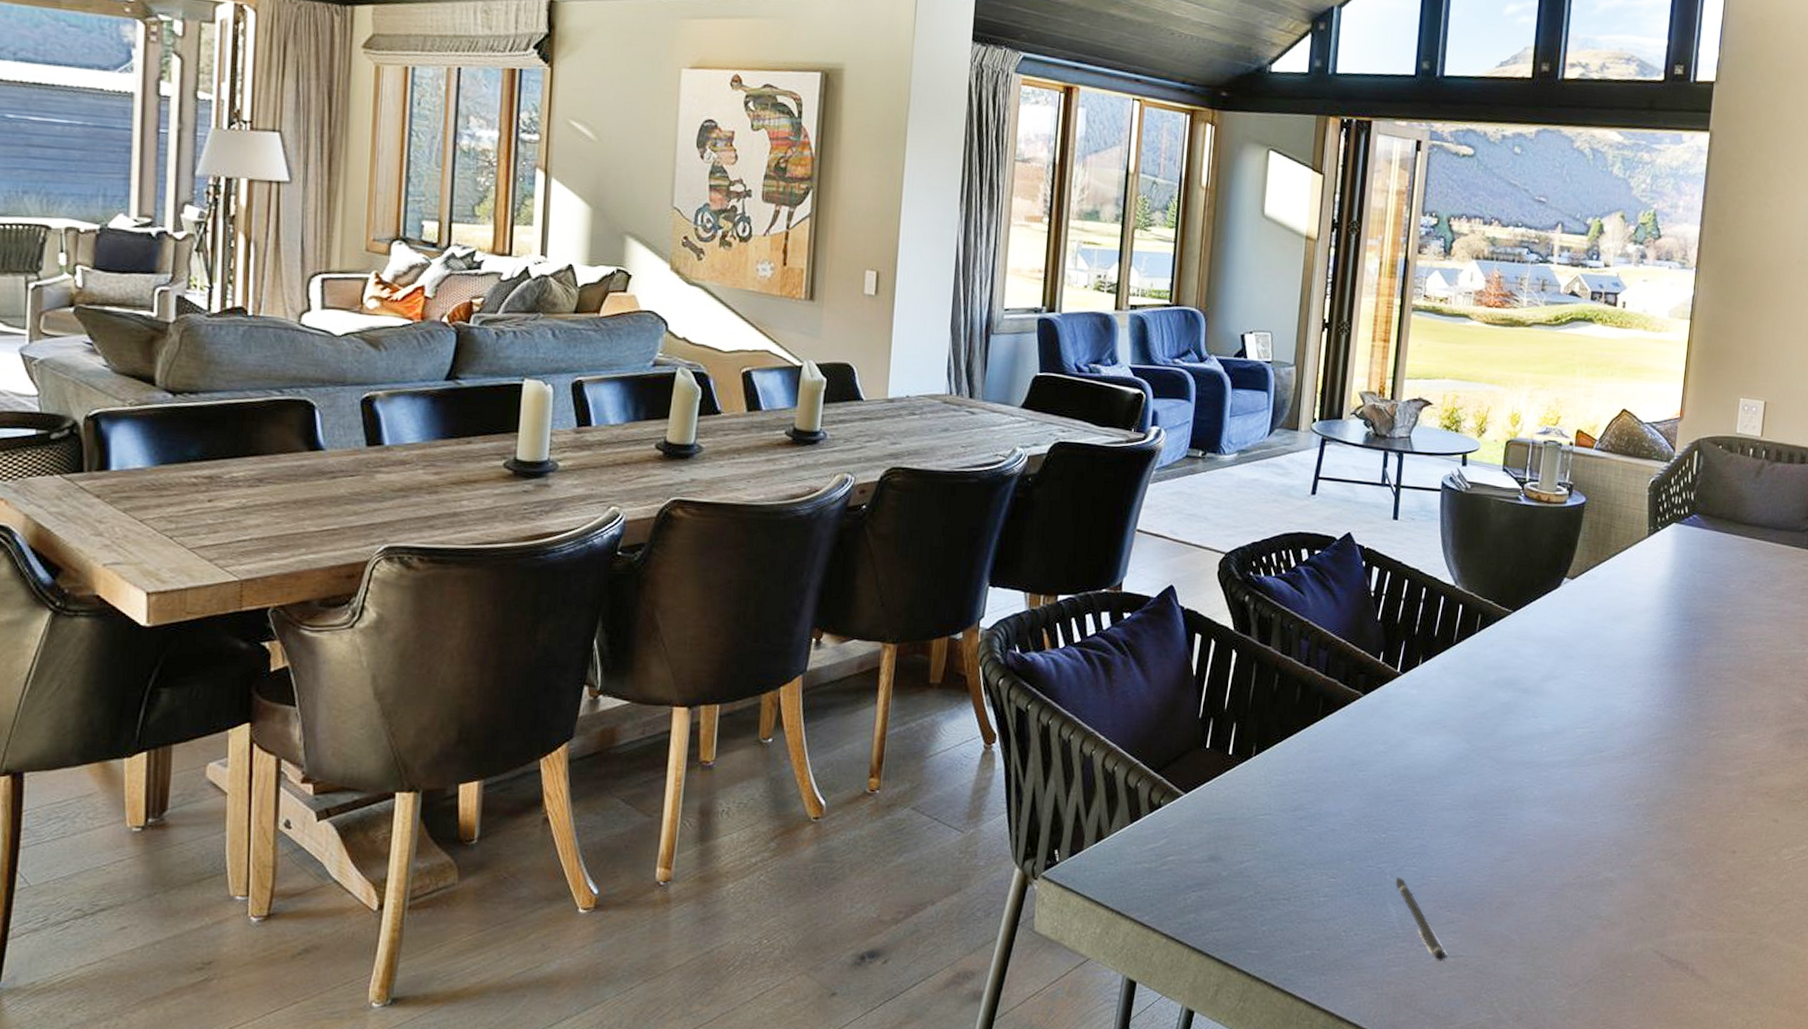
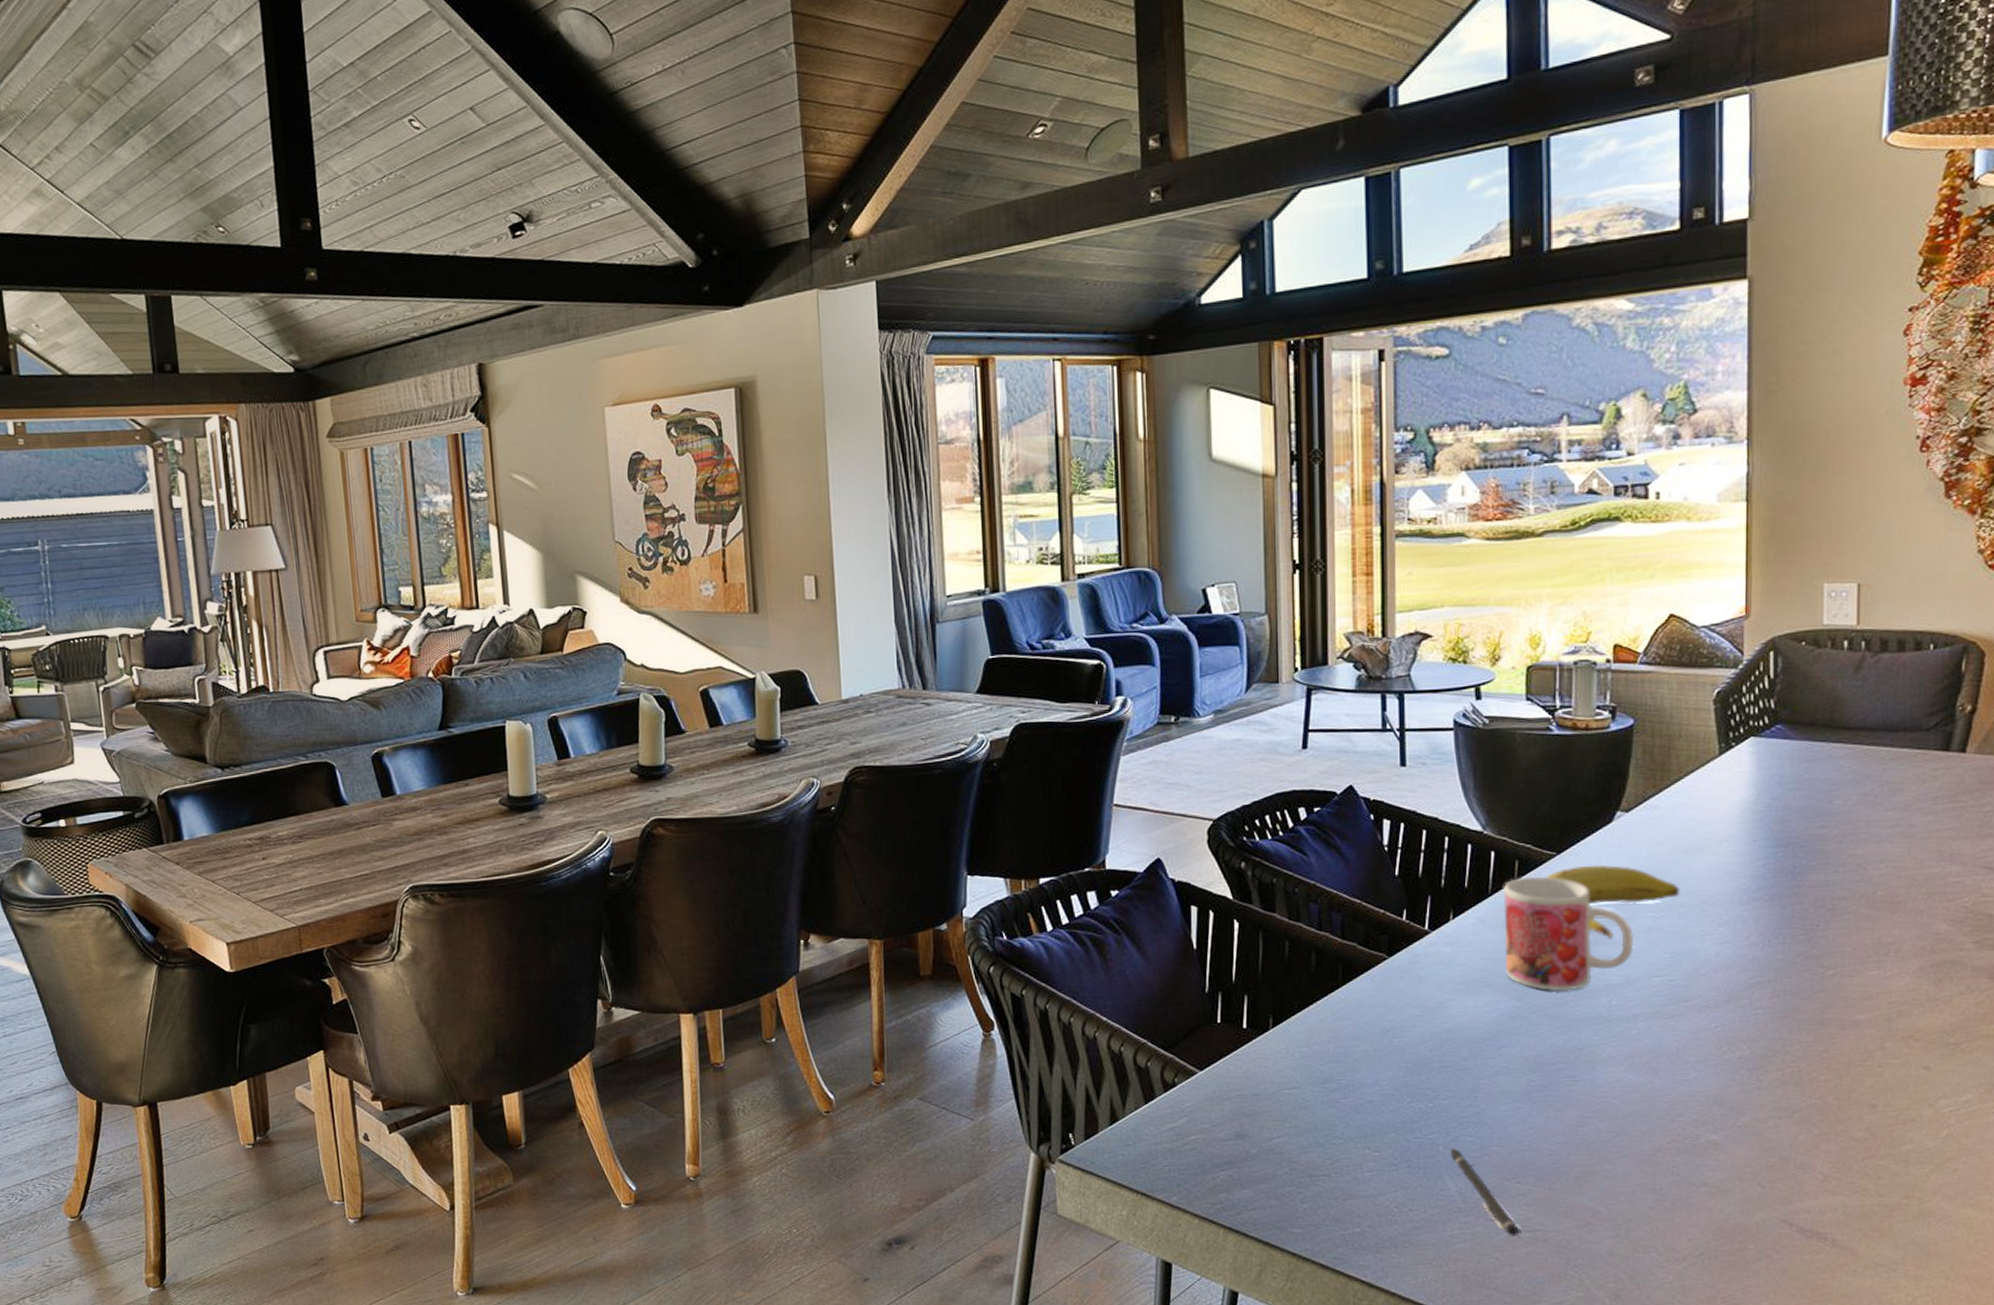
mug: none [1460,631,1567,736] -> present [1503,877,1634,991]
fruit: none [1500,623,1606,692] -> present [1544,865,1680,939]

